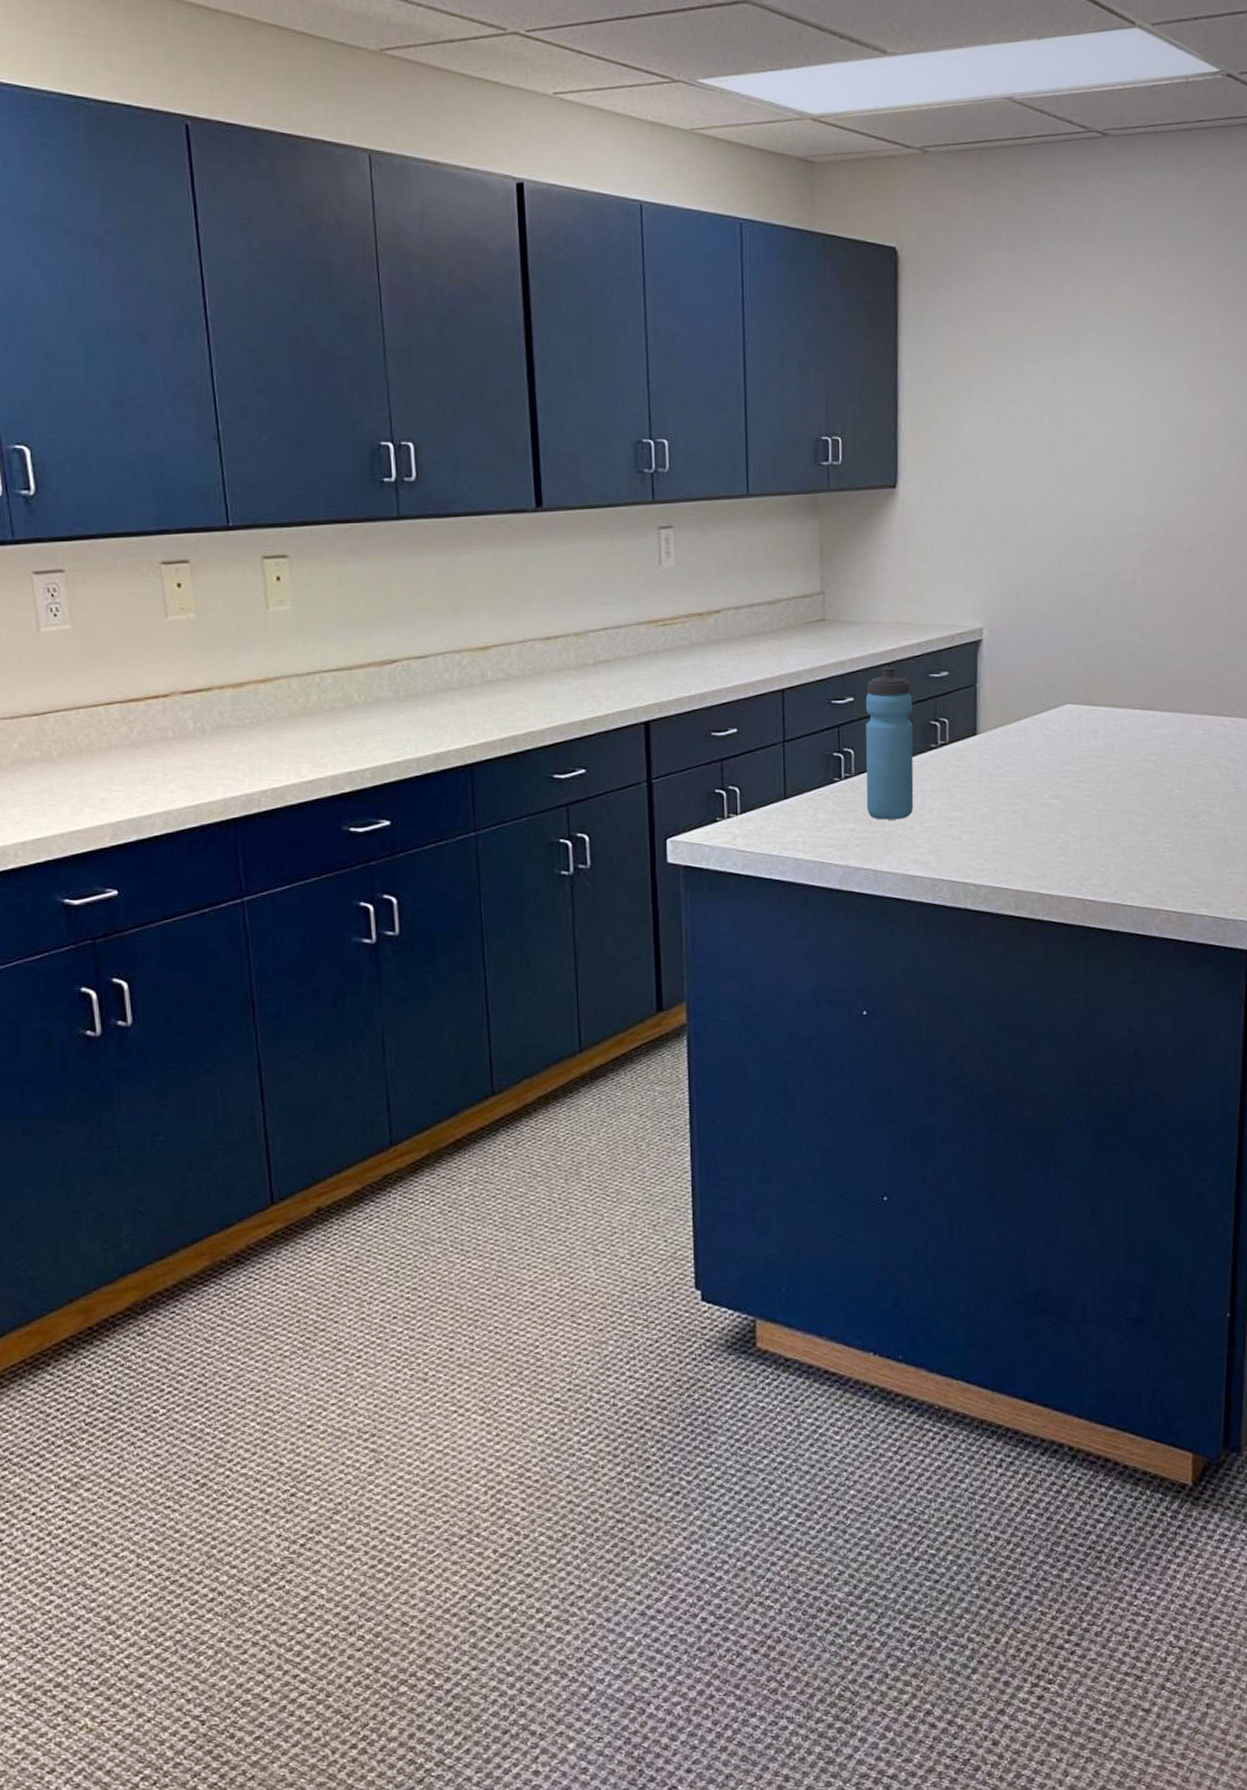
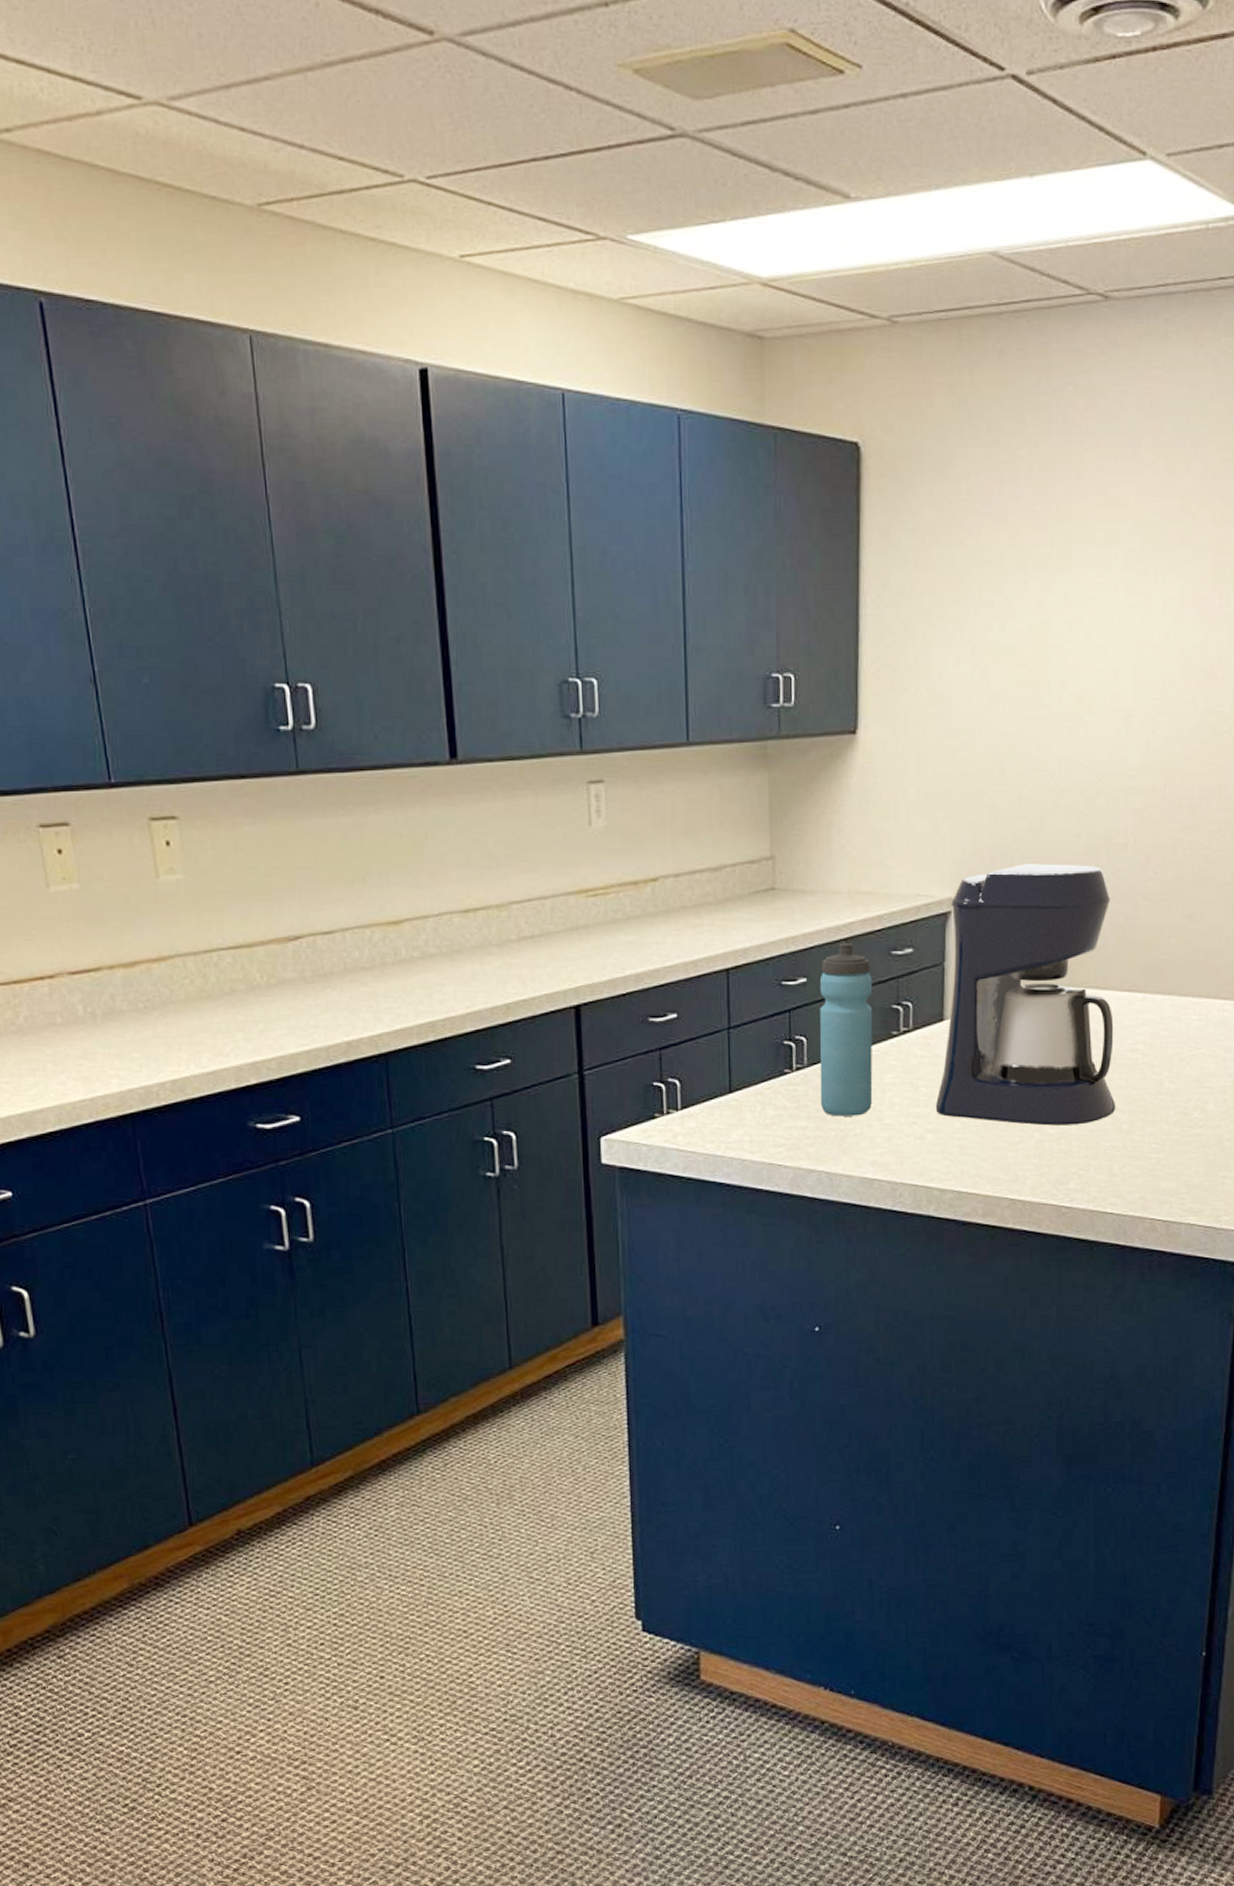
coffee maker: none [970,599,1132,828] -> present [935,864,1116,1126]

